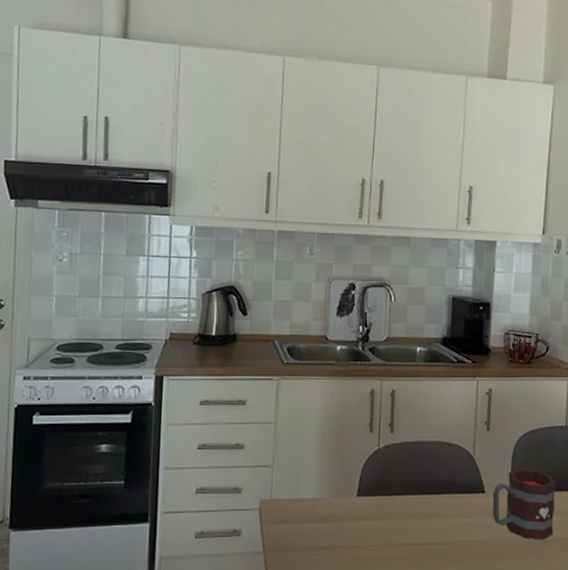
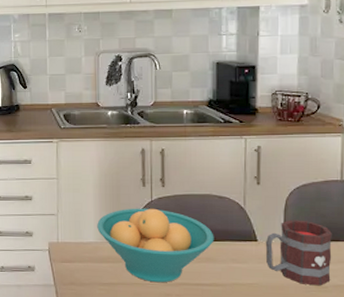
fruit bowl: none [317,457,442,544] -> present [97,208,214,283]

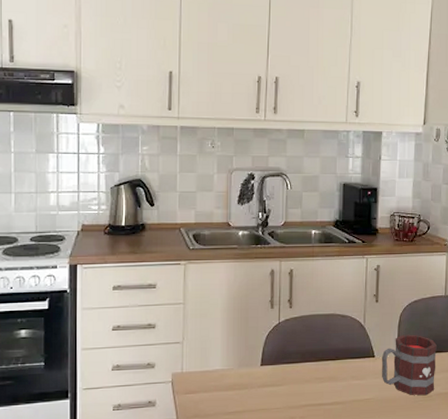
fruit bowl: present [97,208,214,283] -> none [224,330,337,407]

